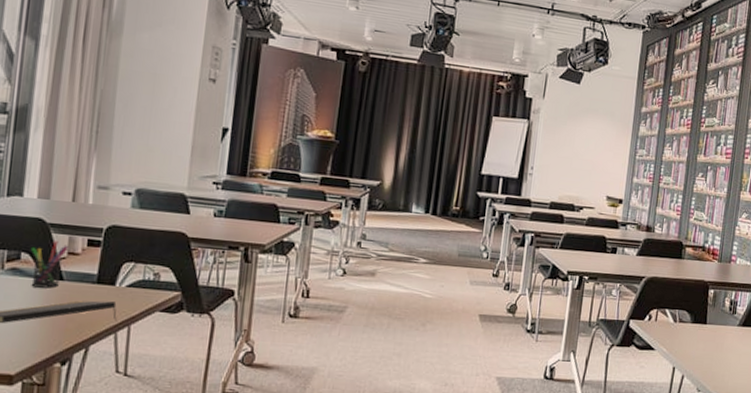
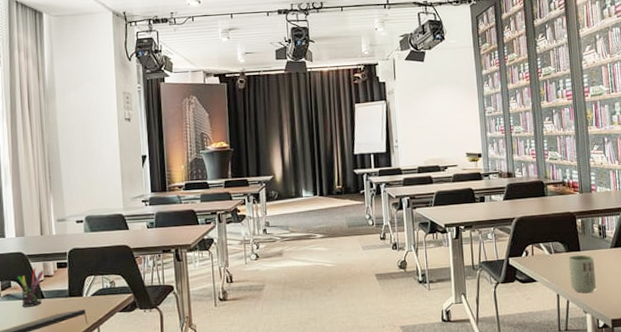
cup: none [688,327,719,370] -> present [568,254,596,293]

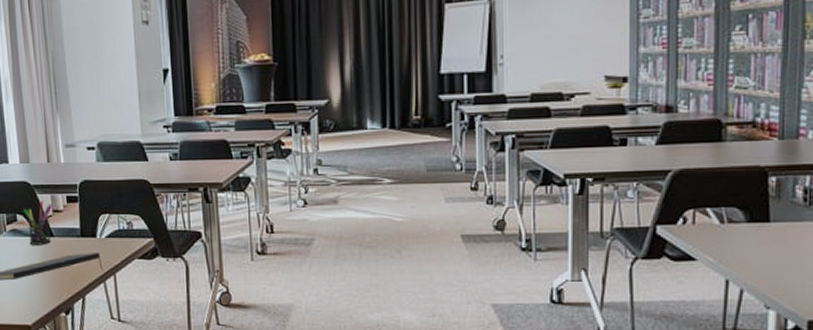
cup: present [568,254,596,293] -> none [748,227,790,280]

